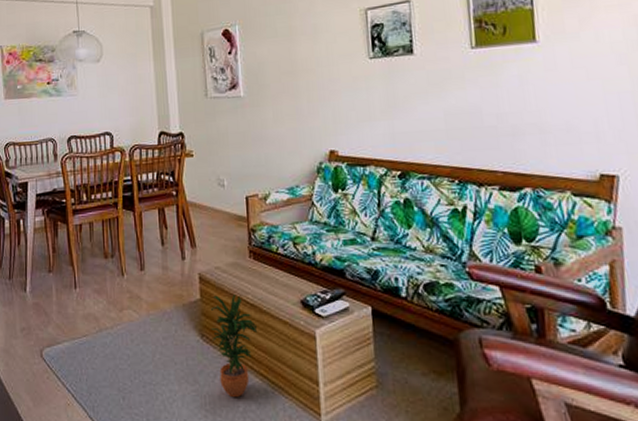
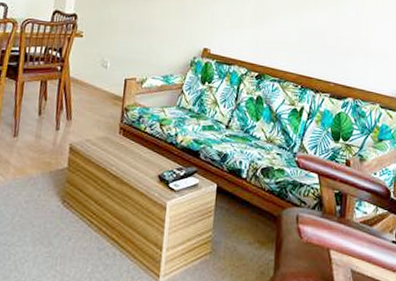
potted plant: present [211,295,258,398] -> none [72,165,117,260]

